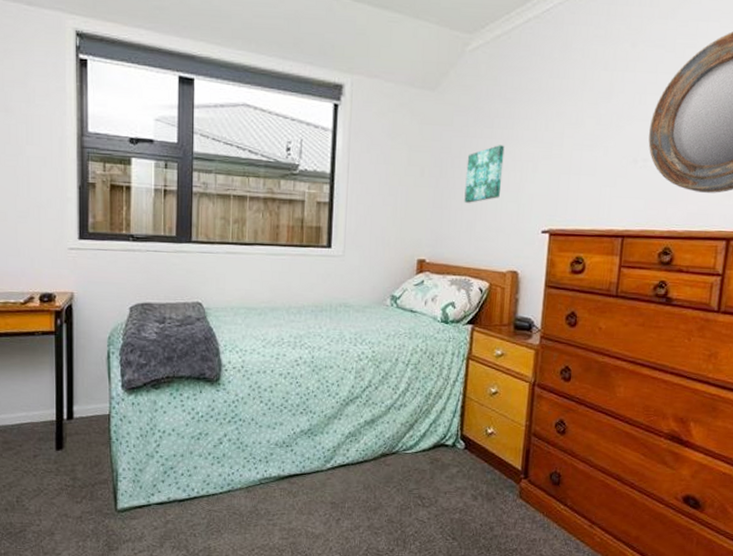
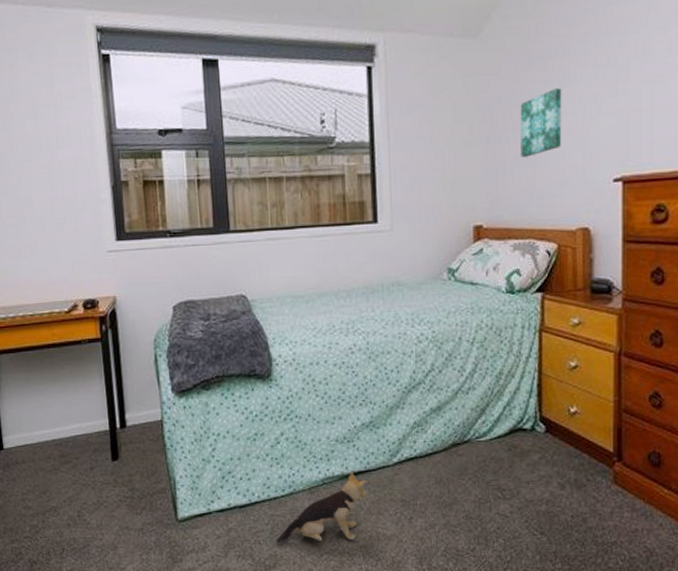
plush toy: none [211,474,301,537] -> present [276,472,367,543]

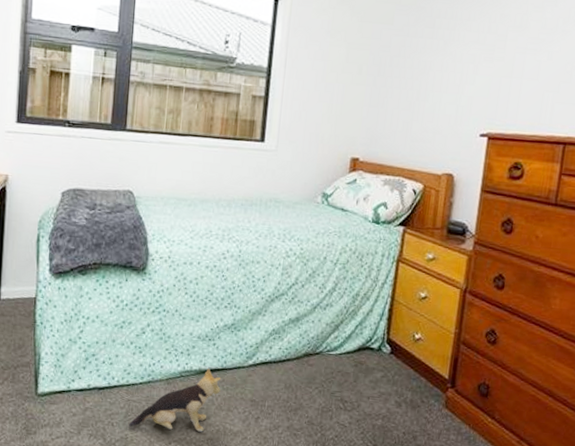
wall art: present [520,88,562,157] -> none [401,45,446,103]

